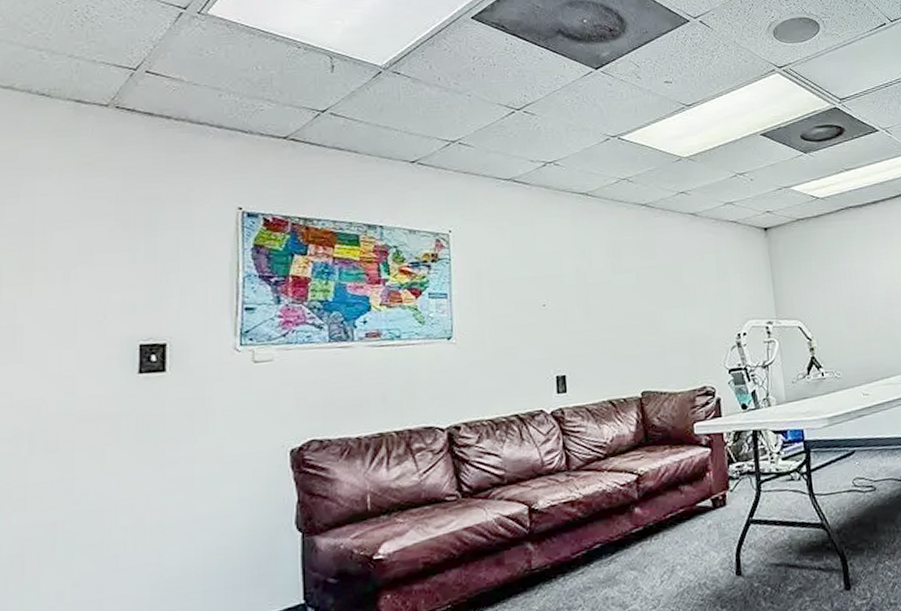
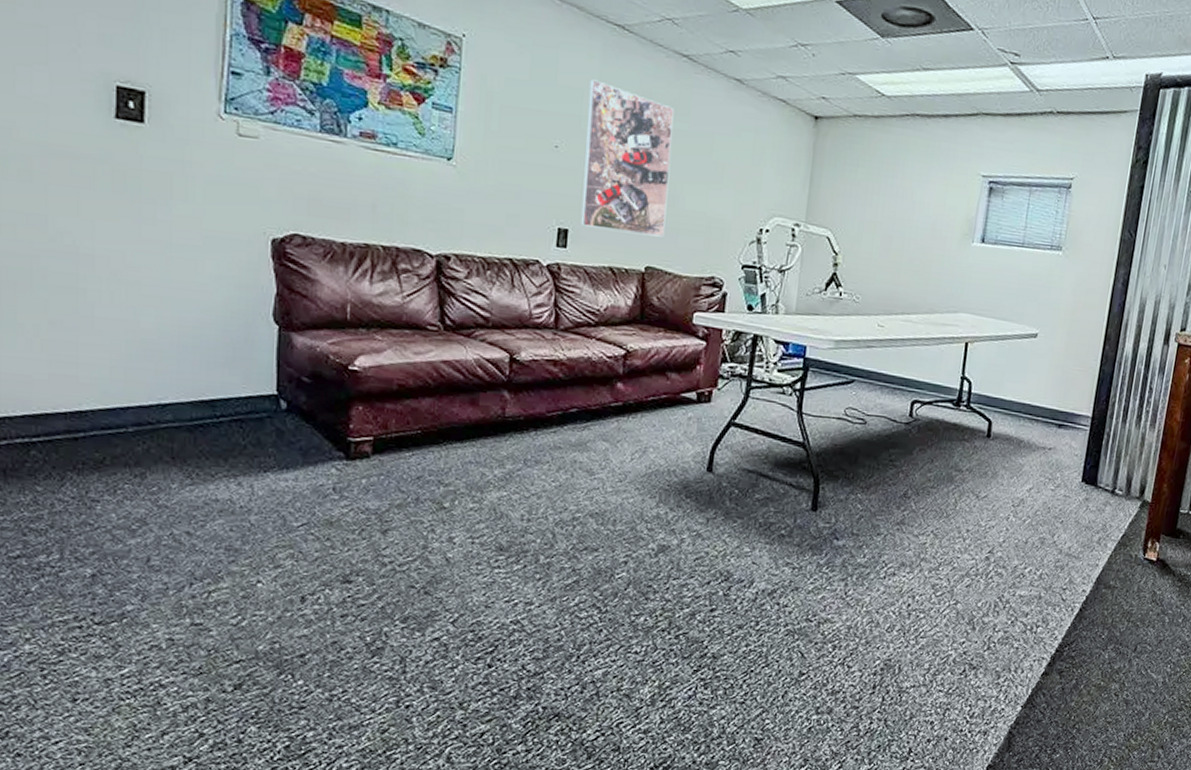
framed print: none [565,241,653,369] -> present [580,79,674,237]

